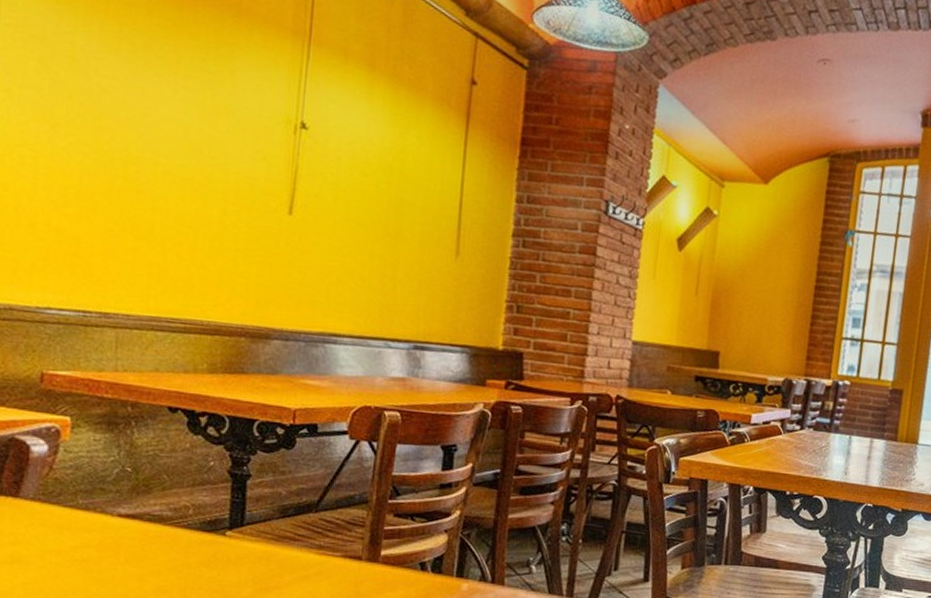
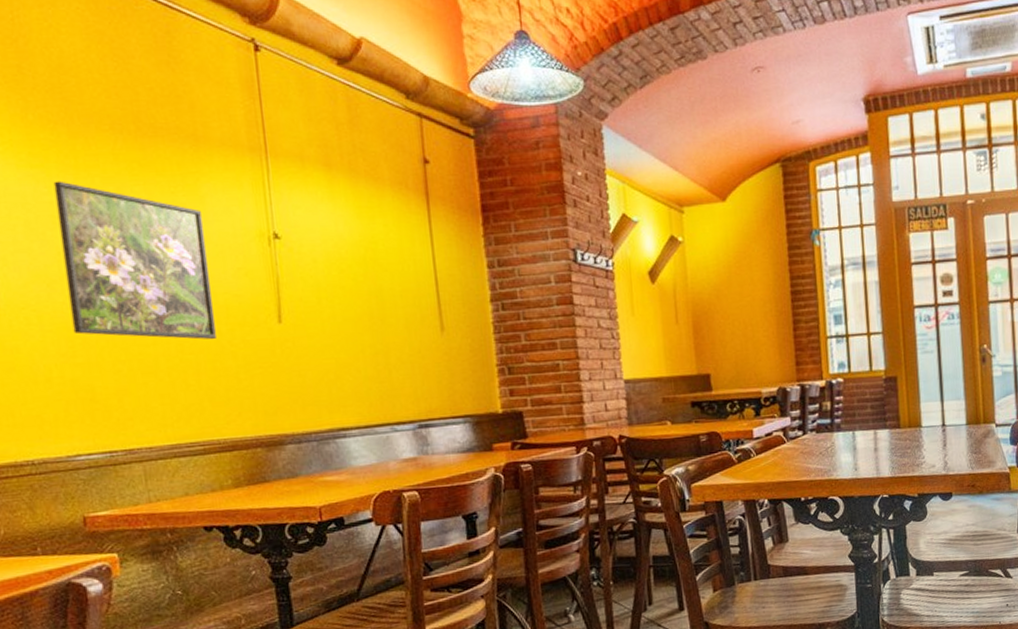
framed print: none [69,21,231,218] -> present [53,180,216,340]

